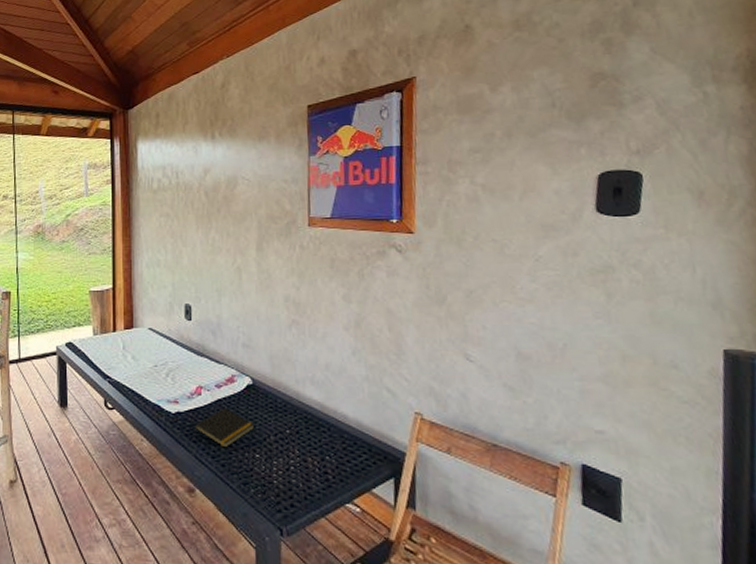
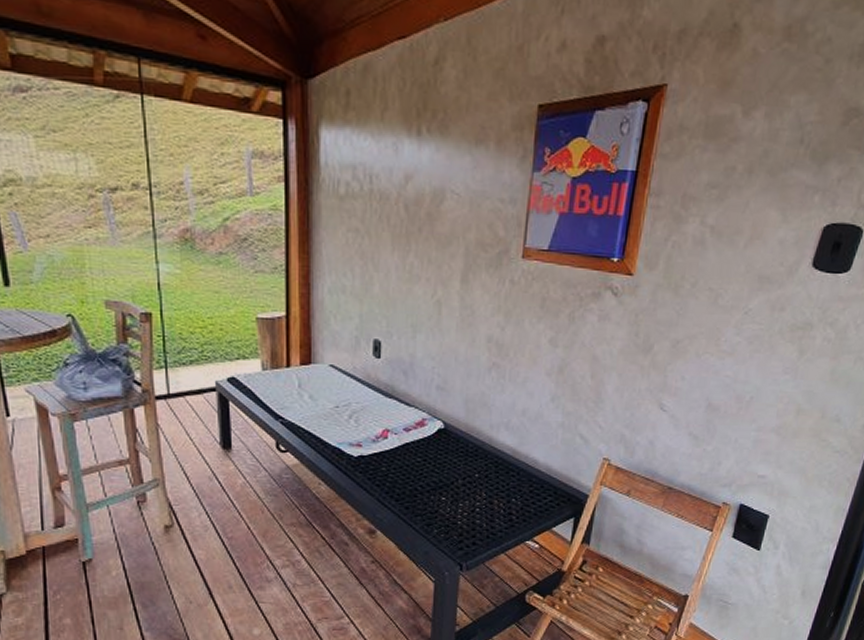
notepad: present [194,408,254,448] -> none [377,452,442,491]

